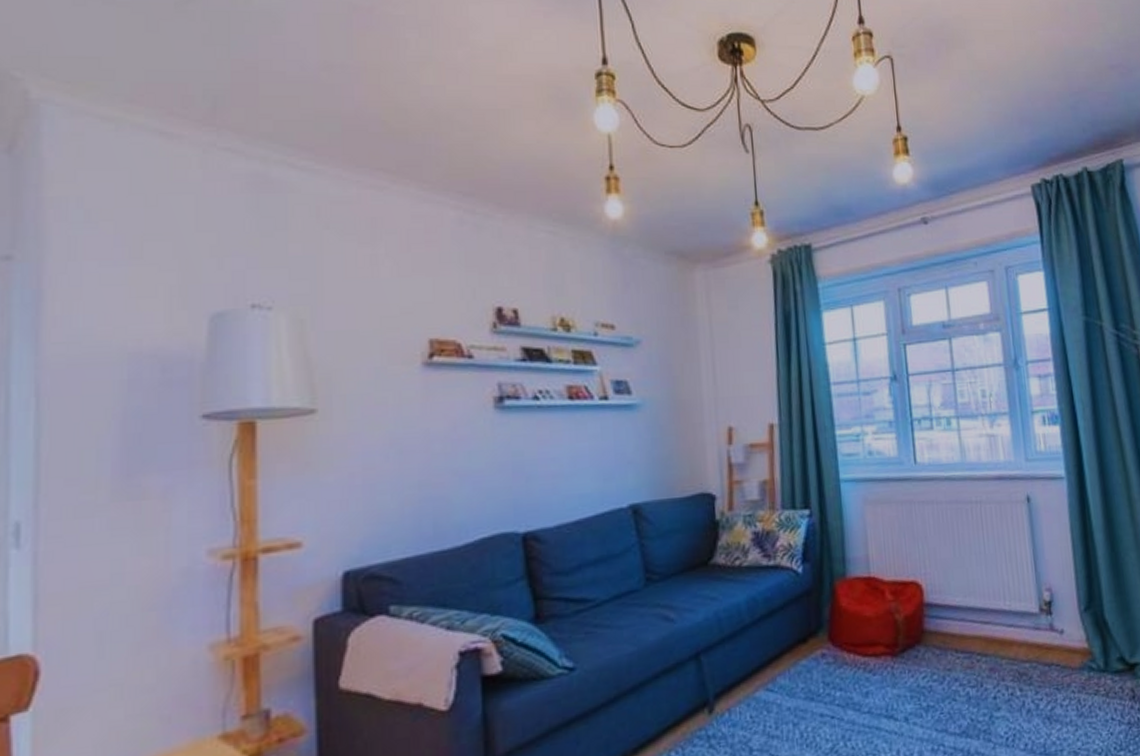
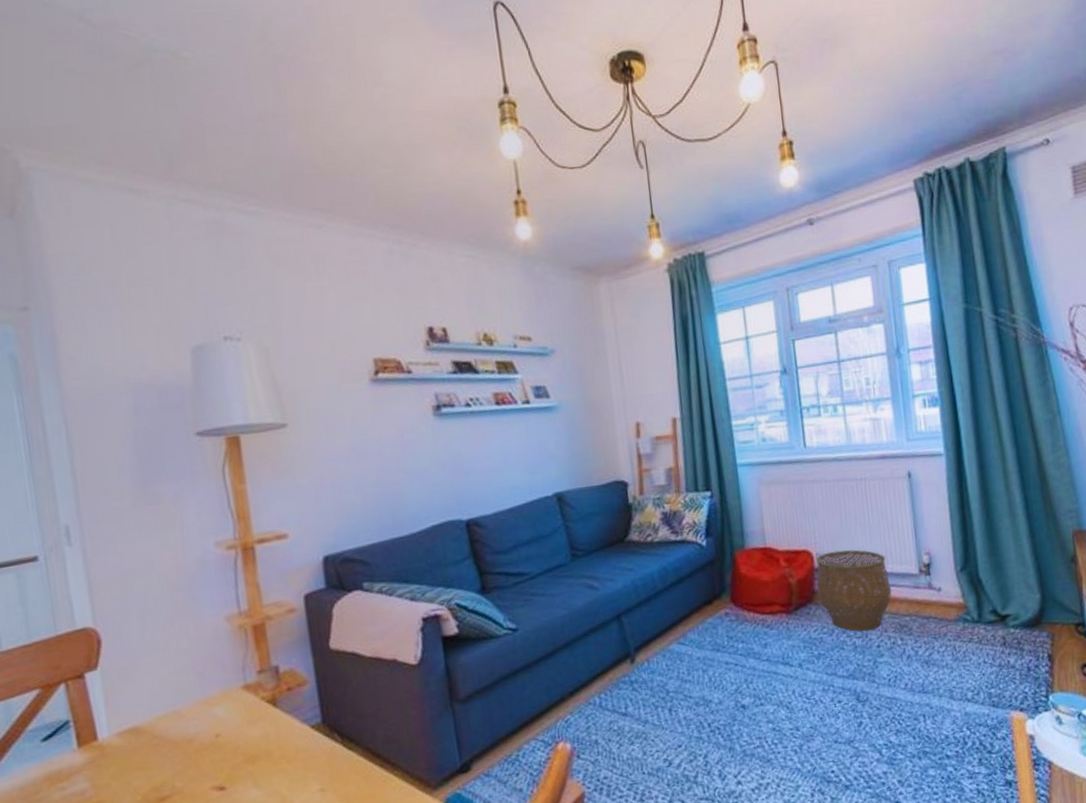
basket: none [925,582,1010,680] -> present [815,549,892,632]

